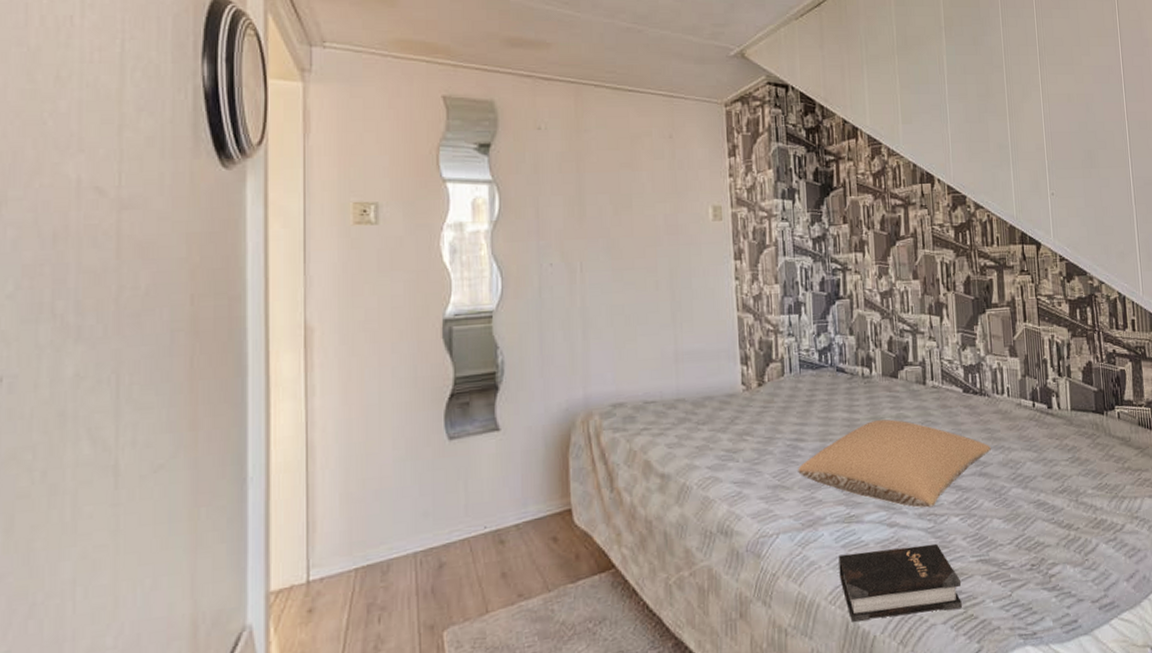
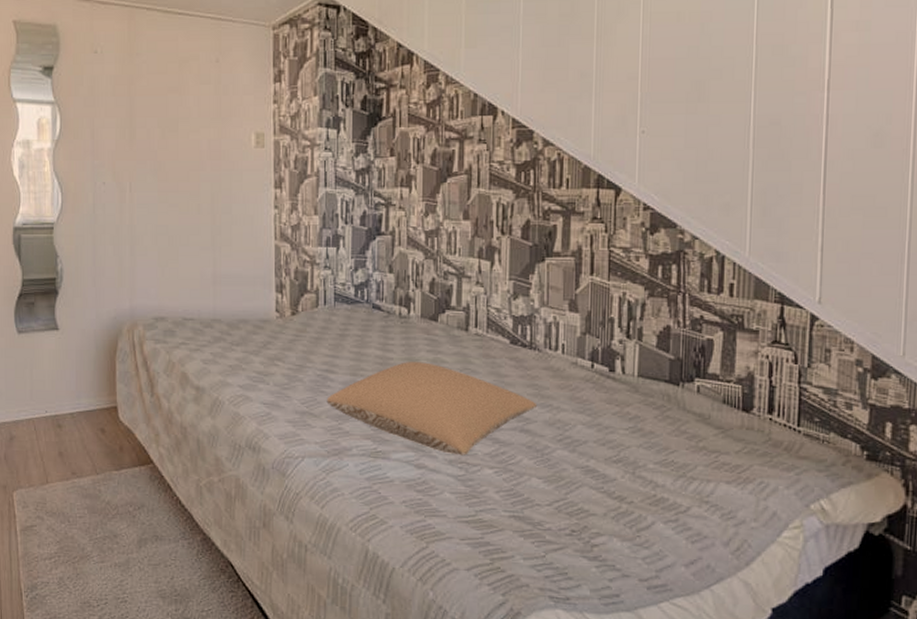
hardback book: present [838,543,962,622] -> none [362,487,490,559]

